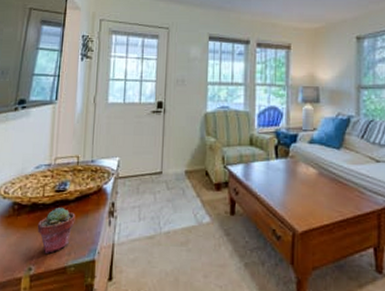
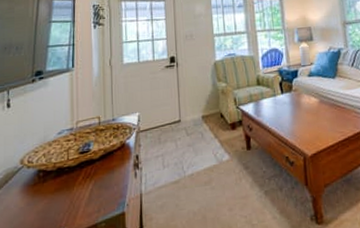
potted succulent: present [37,208,76,254] -> none [64,168,102,214]

